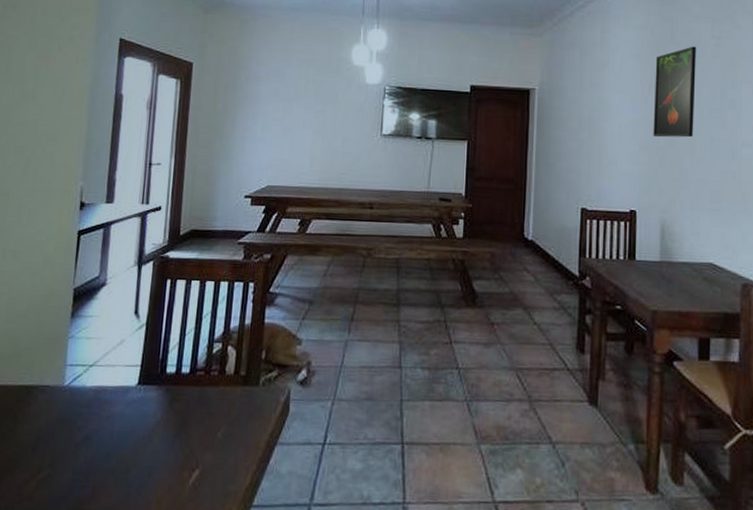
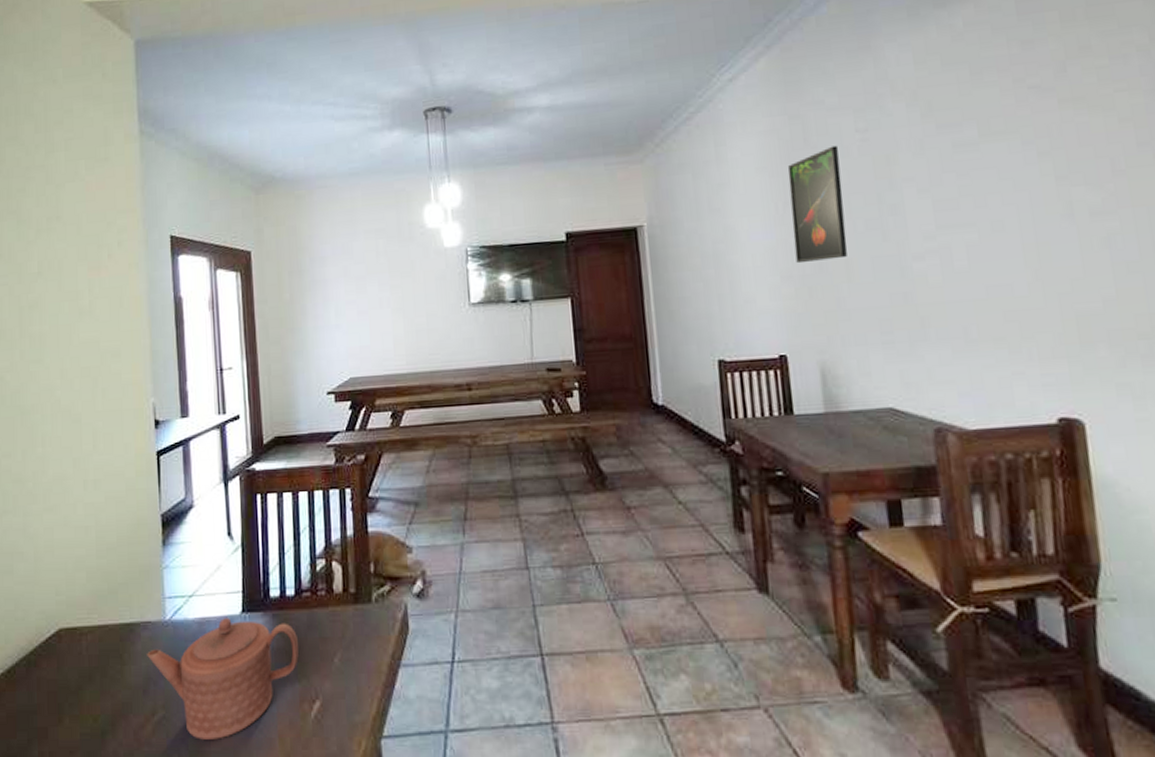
teapot: none [41,388,187,499] -> present [147,618,299,740]

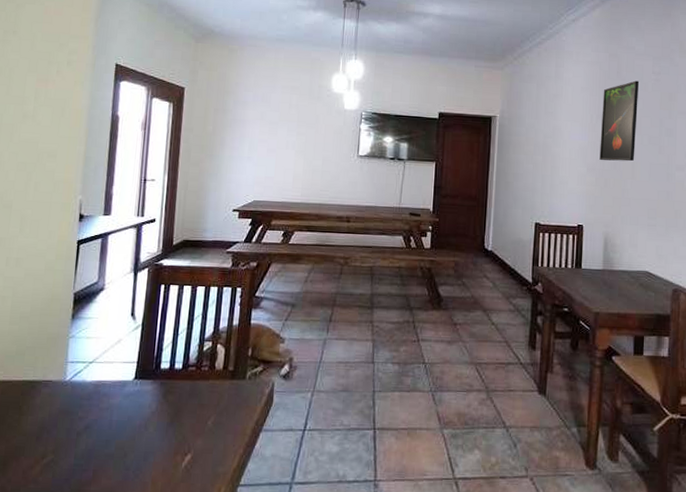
teapot: present [147,618,299,740] -> none [44,382,180,481]

